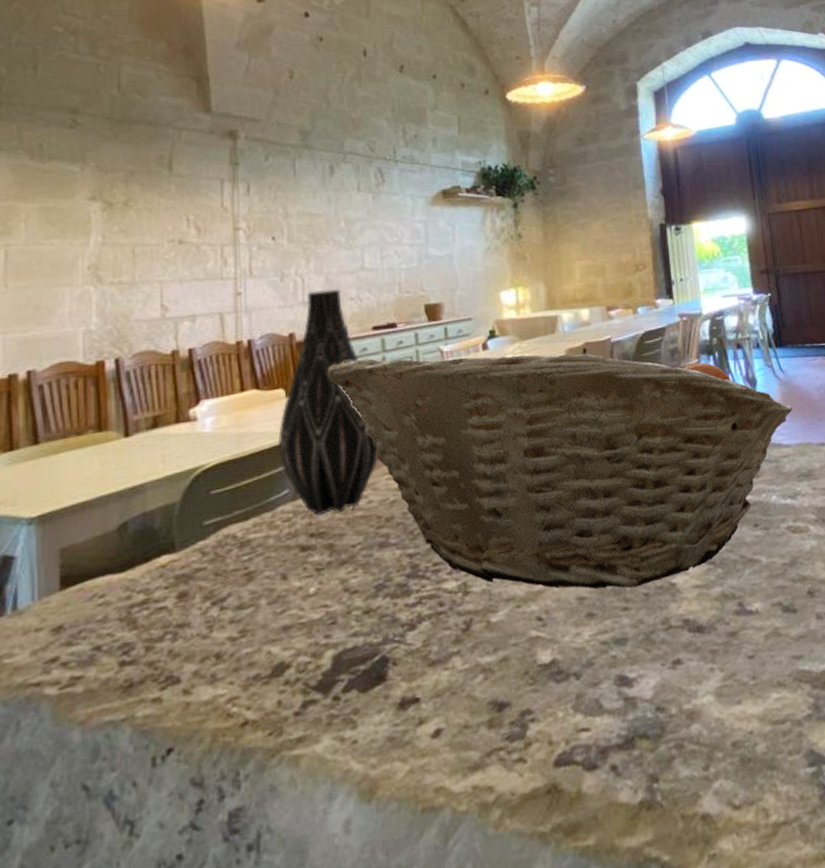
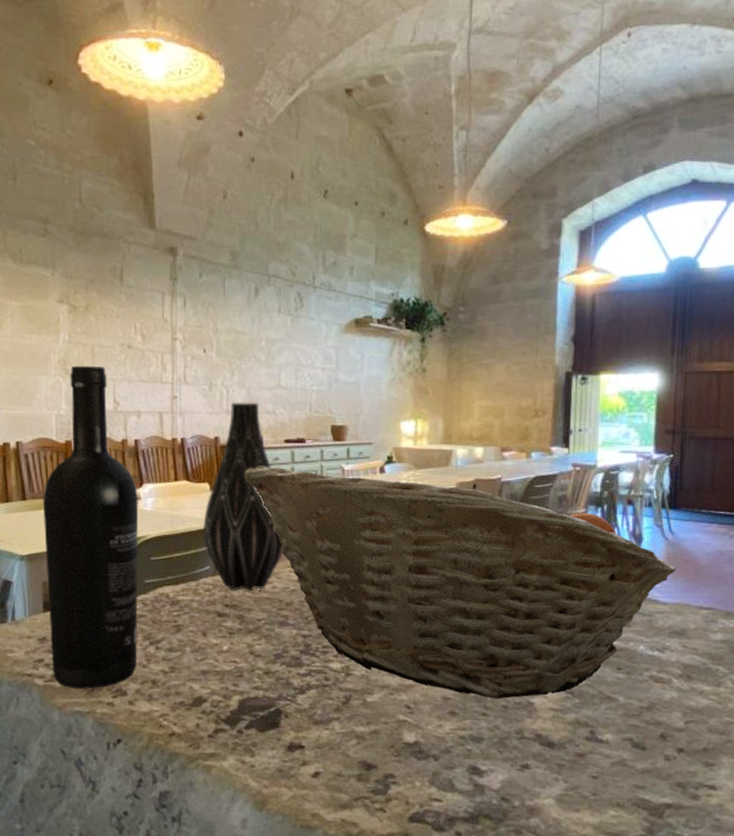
wine bottle: none [63,268,195,691] -> present [43,365,139,689]

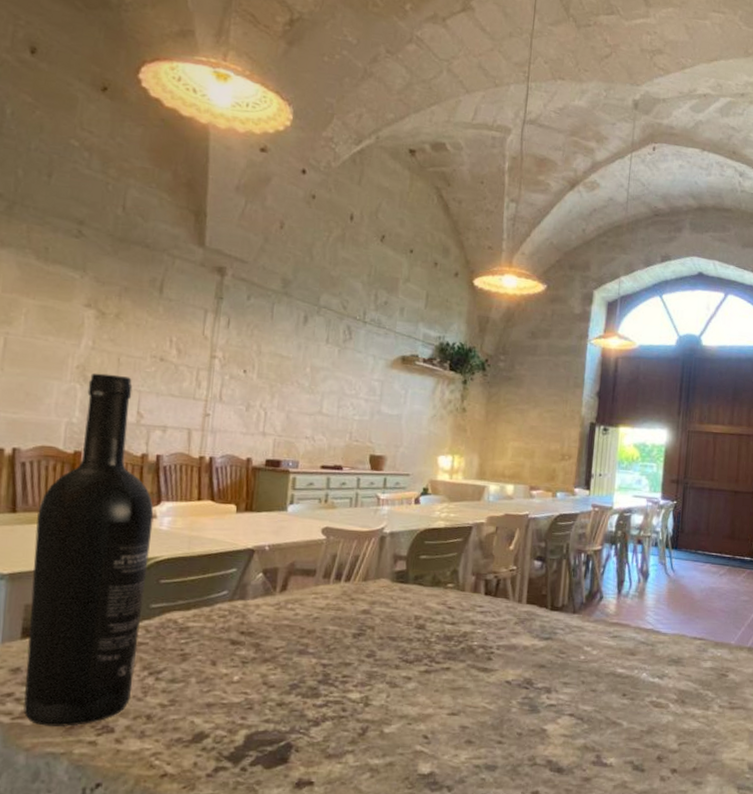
vase: present [202,402,284,592] -> none [222,424,310,619]
fruit basket: present [245,467,676,699] -> none [275,491,676,727]

